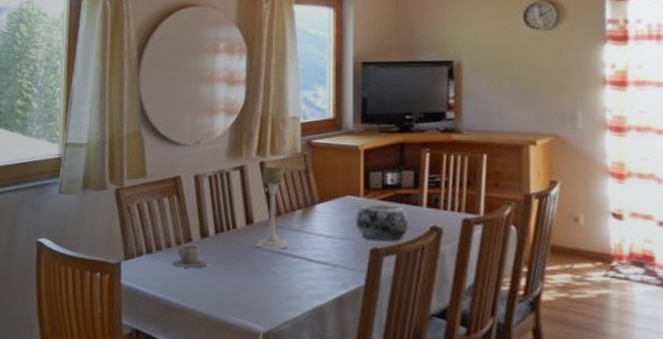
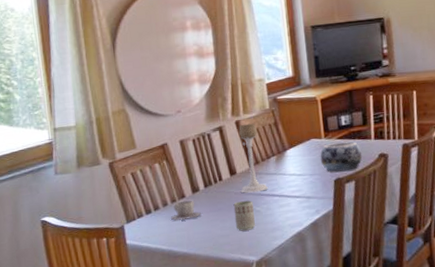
cup: none [244,256,268,294] -> present [233,200,255,231]

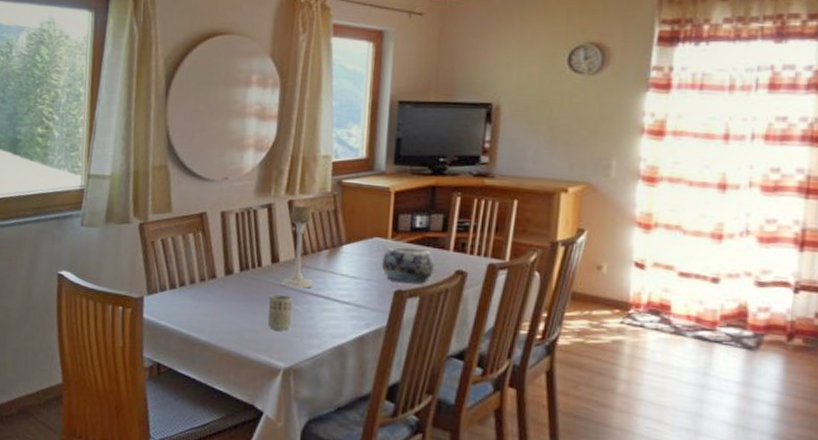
cup: present [171,200,201,221] -> none [196,281,230,304]

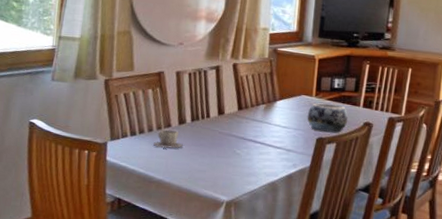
cup: none [196,281,230,304] -> present [153,129,183,149]
cup: present [267,295,292,331] -> none [213,141,235,171]
candle holder: present [280,205,313,288] -> none [225,67,252,136]

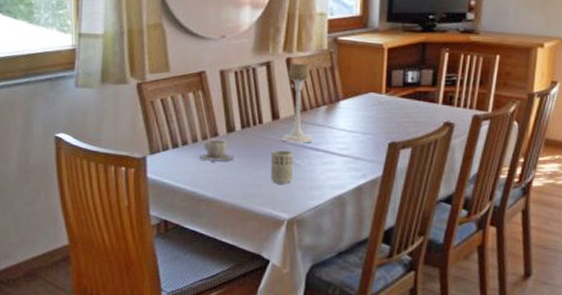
cup: none [213,141,235,171] -> present [270,150,293,184]
candle holder: none [225,67,252,136] -> present [281,62,313,143]
decorative bowl: present [307,103,349,132] -> none [376,100,425,135]

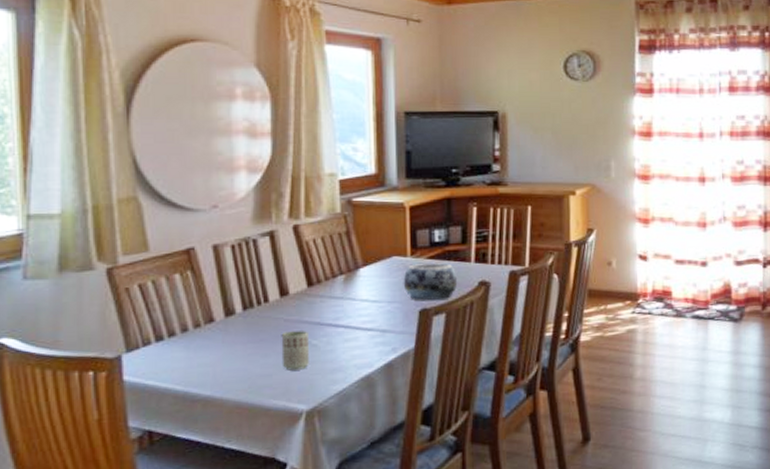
cup: present [200,139,233,162] -> none [192,326,235,353]
candle holder: present [281,62,313,143] -> none [293,230,330,321]
decorative bowl: none [376,100,425,135] -> present [403,262,458,300]

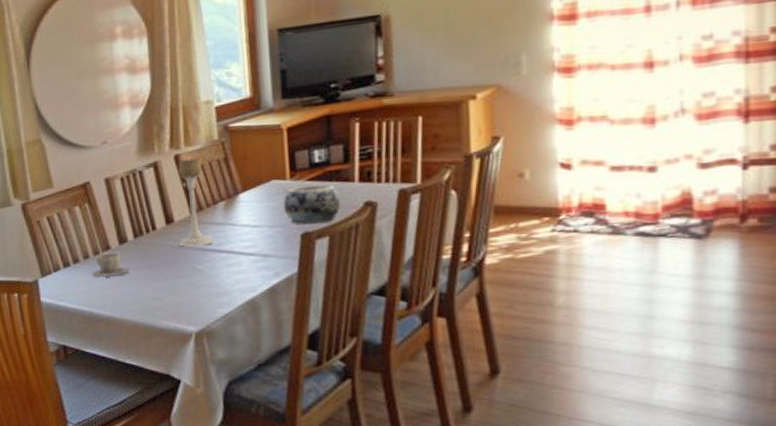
cup: none [192,326,235,353] -> present [93,253,129,278]
cup: present [281,331,309,371] -> none [169,256,196,294]
candle holder: none [293,230,330,321] -> present [178,158,213,247]

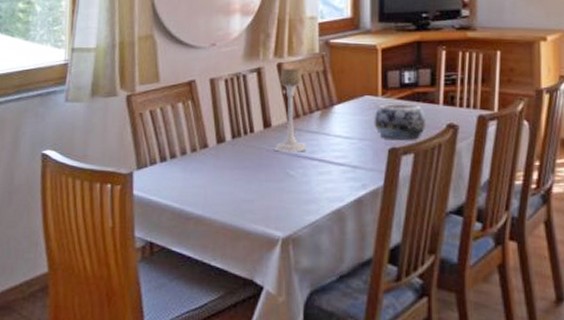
cup: present [93,253,129,278] -> none [188,151,224,176]

